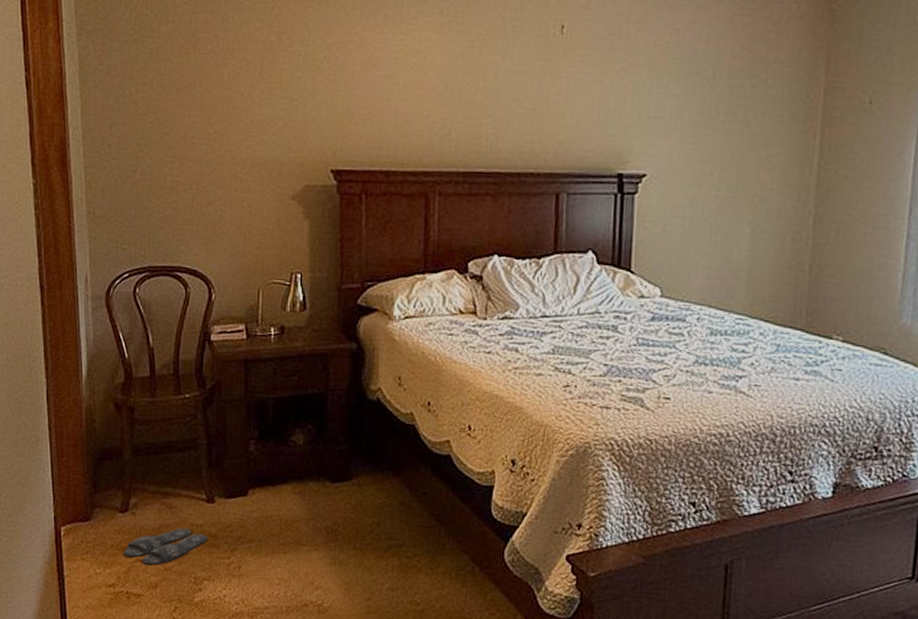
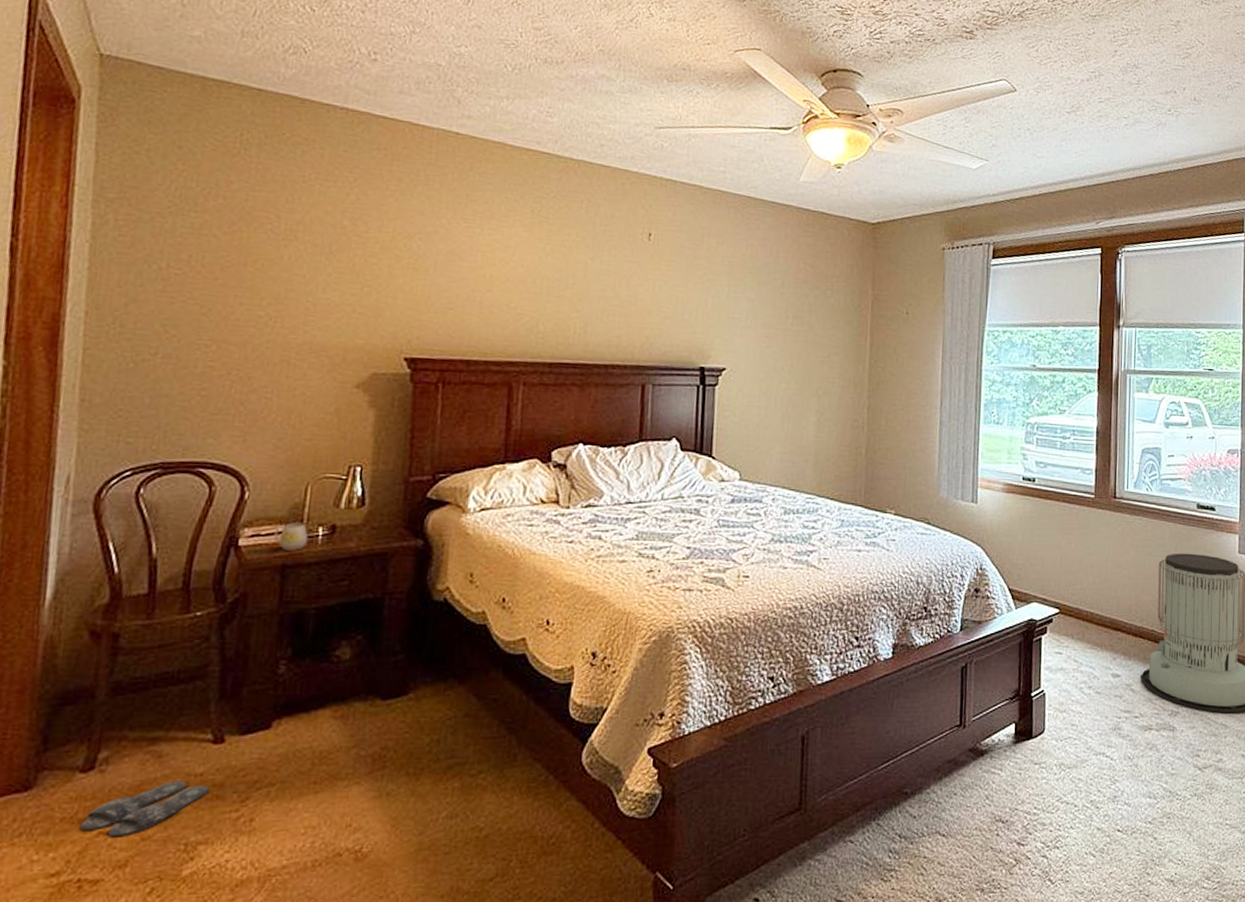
mug: none [237,322,264,347] -> present [274,522,309,551]

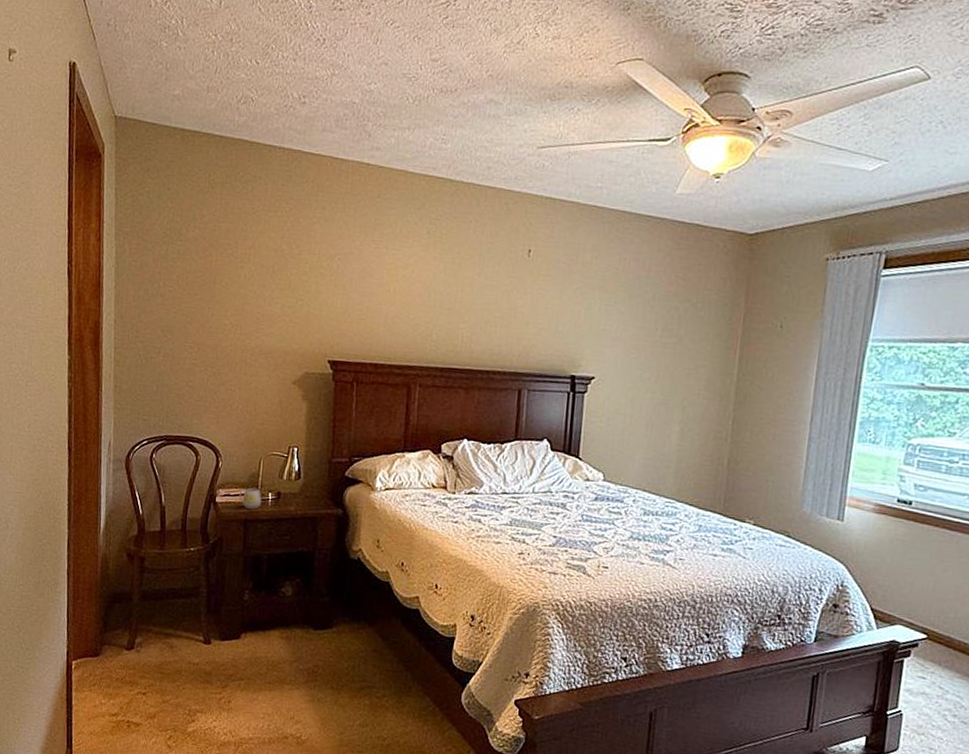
slippers: present [80,780,210,838] -> none [127,665,203,698]

